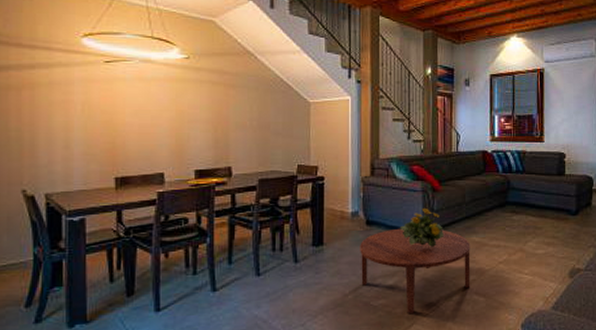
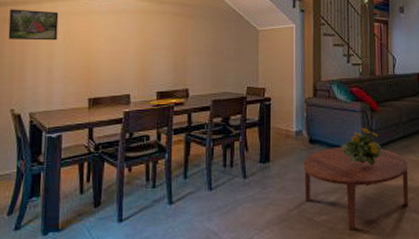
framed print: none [13,74,75,112] -> present [8,9,59,41]

